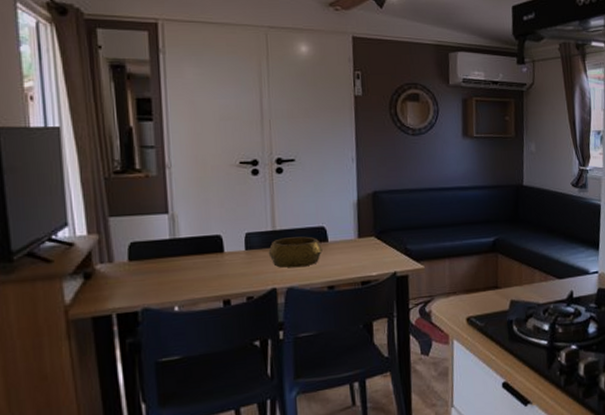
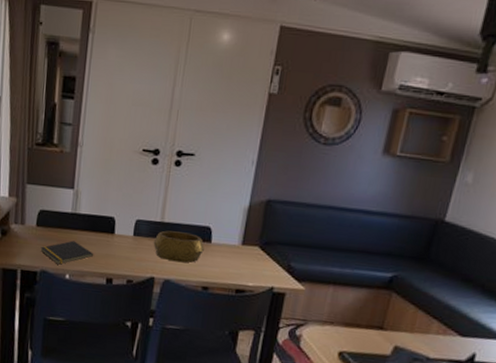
notepad: none [138,268,205,298] -> present [40,240,94,265]

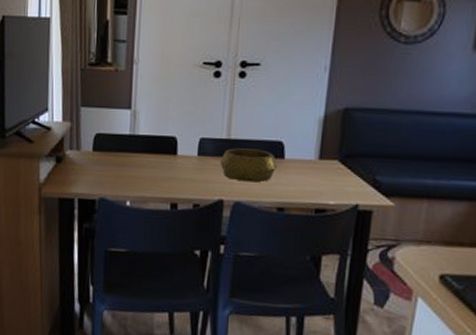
notepad: present [40,240,94,265] -> none [98,164,156,191]

